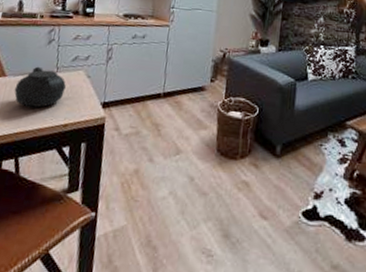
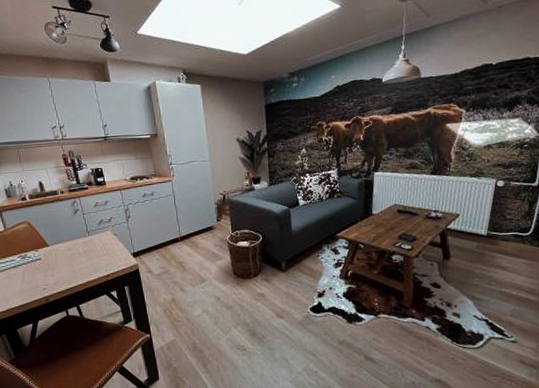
teapot: present [13,66,66,108] -> none [55,233,100,267]

